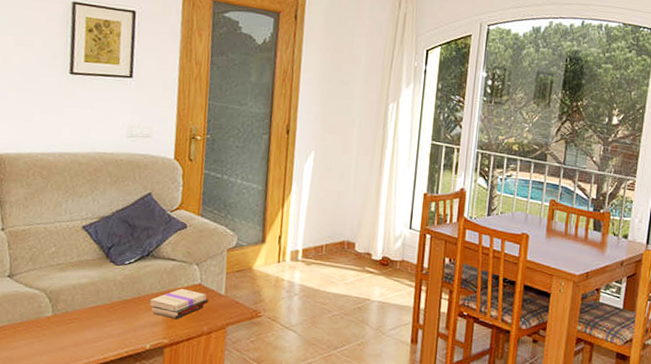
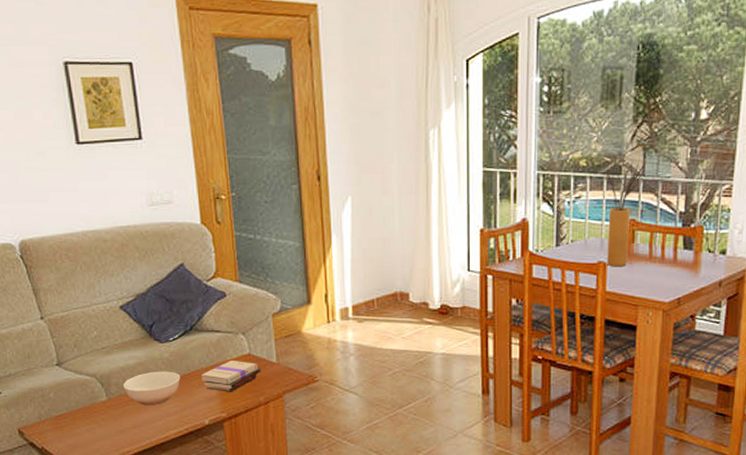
bowl: none [71,292,130,326] -> present [123,371,181,406]
vase: none [529,145,568,240] -> present [606,154,647,267]

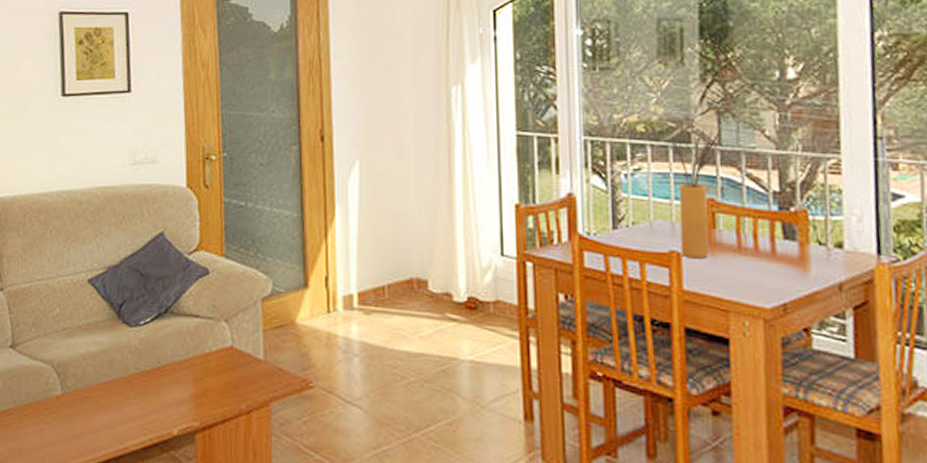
bowl: present [123,371,181,406] -> none [82,361,149,406]
books: present [201,360,261,392] -> none [173,353,245,395]

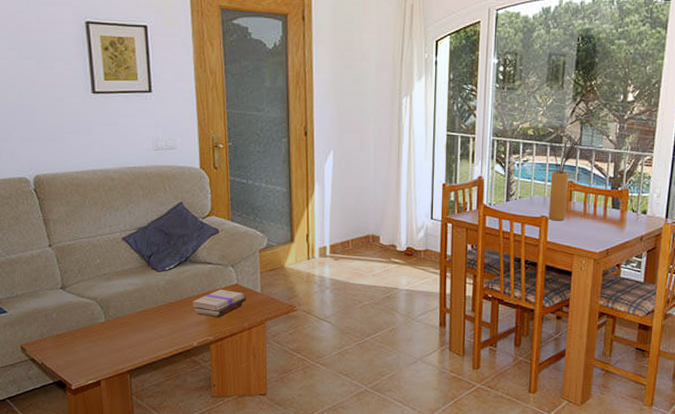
books: none [173,353,245,395] -> present [193,289,247,318]

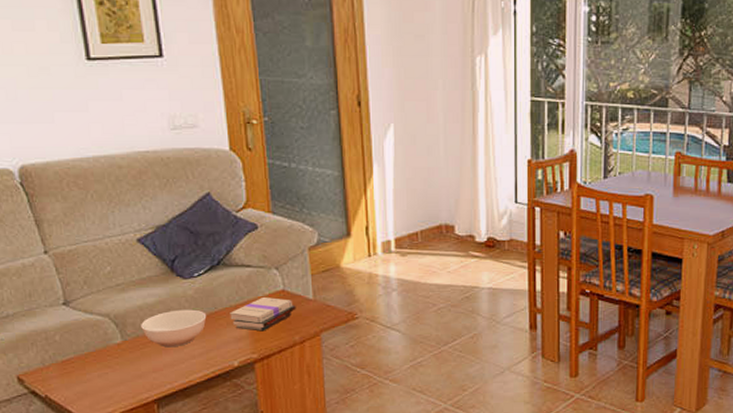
bowl: none [121,297,174,328] -> present [141,309,207,348]
vase: present [549,127,584,221] -> none [653,87,693,200]

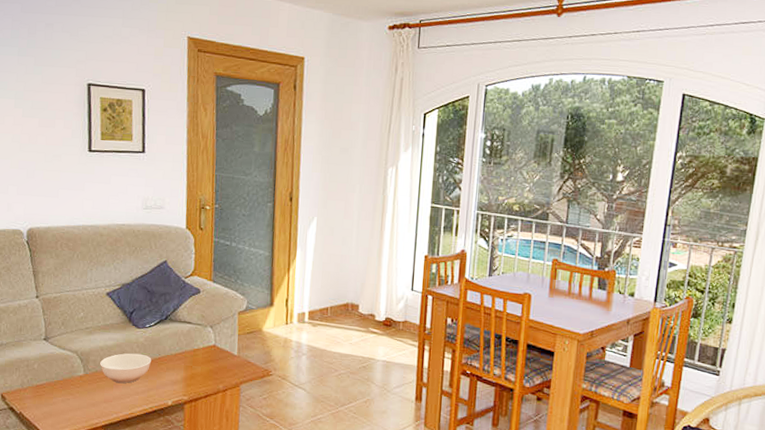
books: present [230,296,296,332] -> none [170,349,223,378]

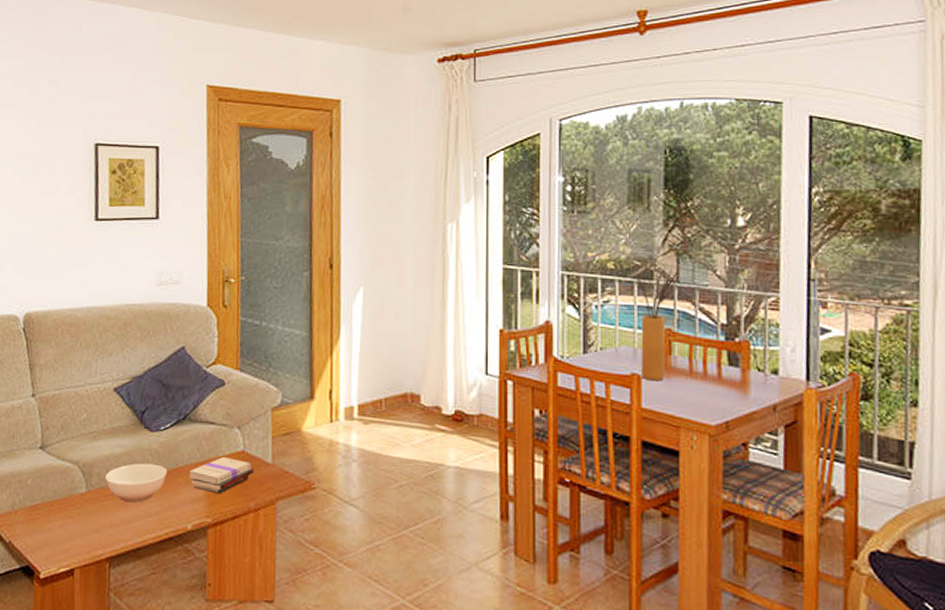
books: none [170,349,223,378] -> present [189,456,254,494]
vase: none [532,204,570,299] -> present [637,259,681,381]

